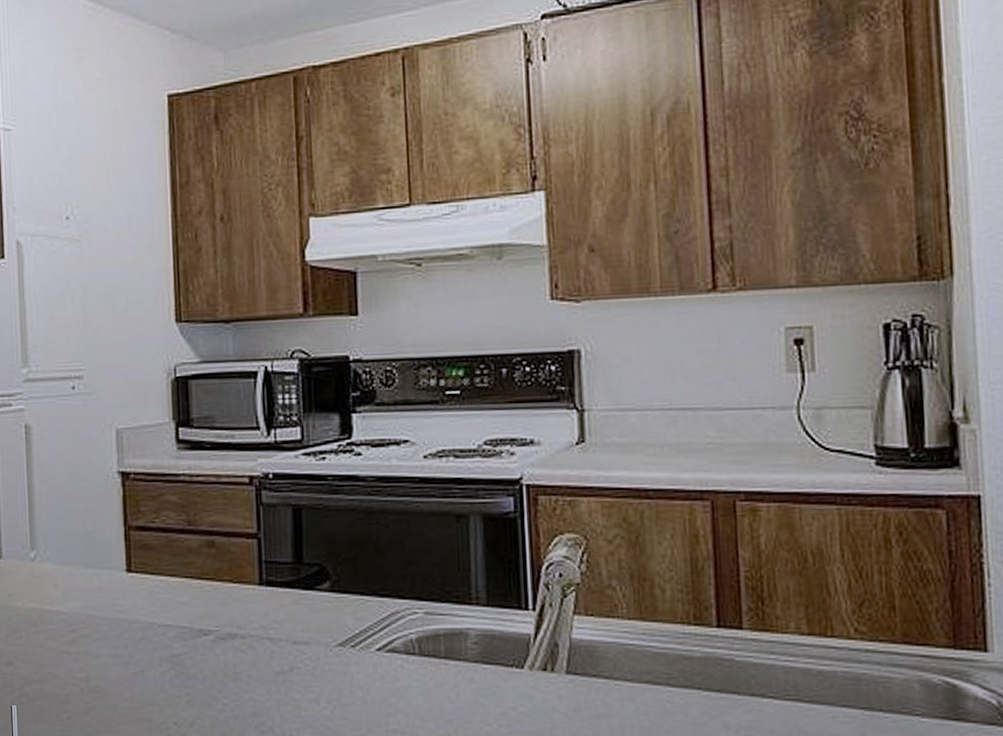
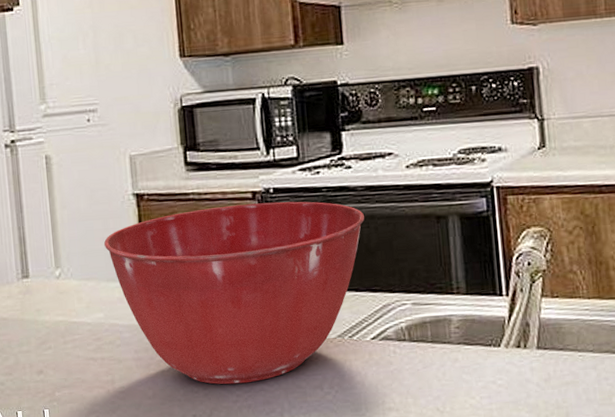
mixing bowl: none [85,489,375,691] -> present [104,201,365,385]

